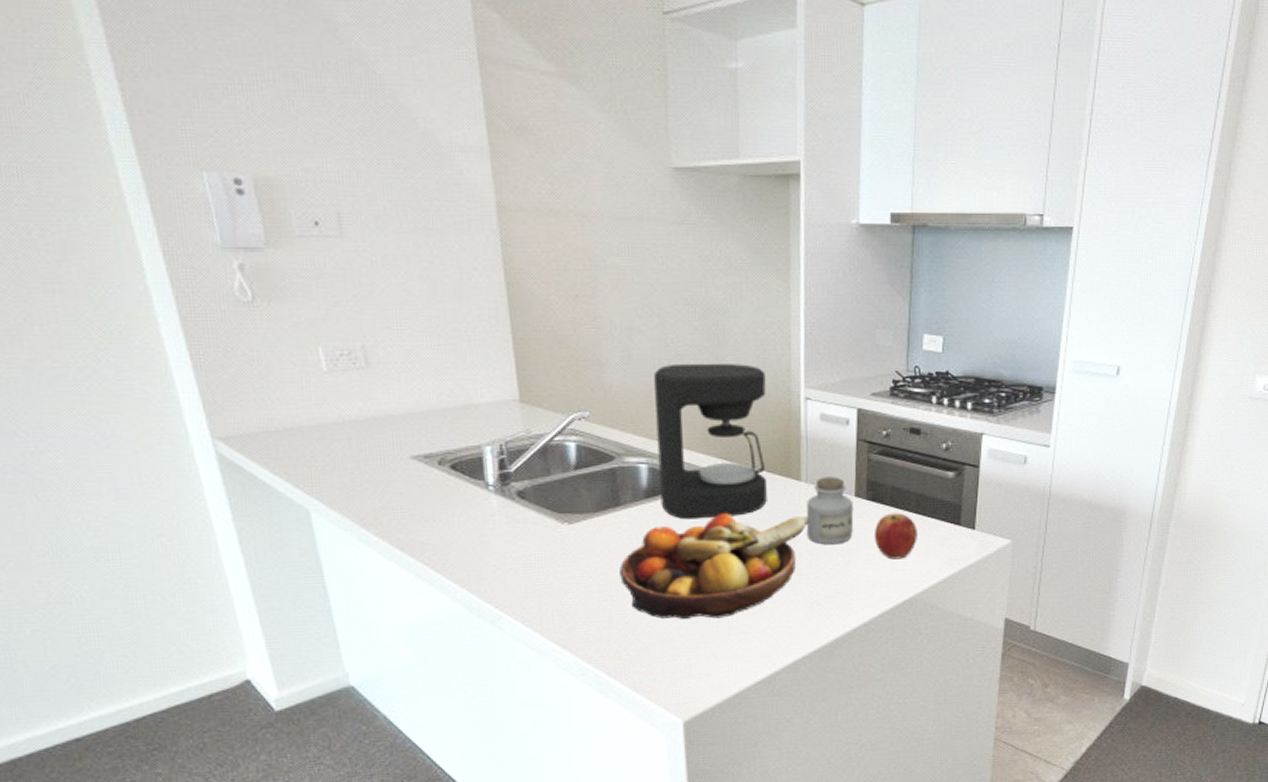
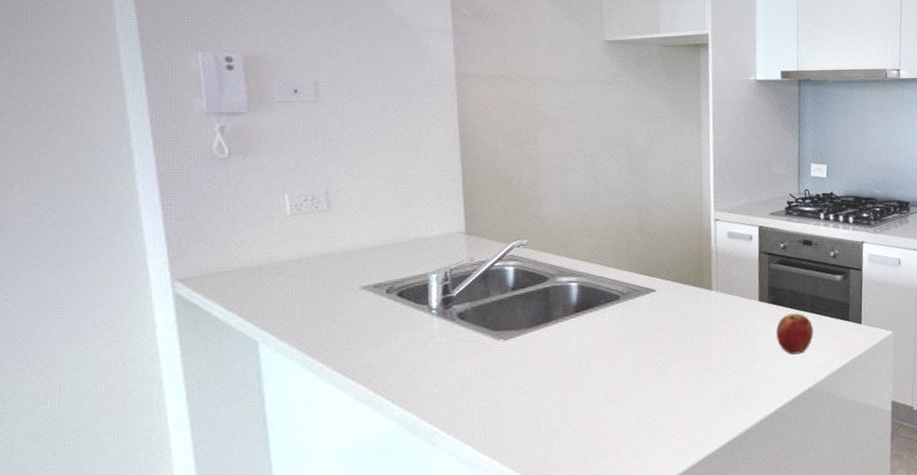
fruit bowl: present [619,513,809,619] -> none [549,321,719,423]
coffee maker: present [654,363,767,520] -> none [585,193,683,330]
jar: present [806,476,854,545] -> none [717,285,758,346]

